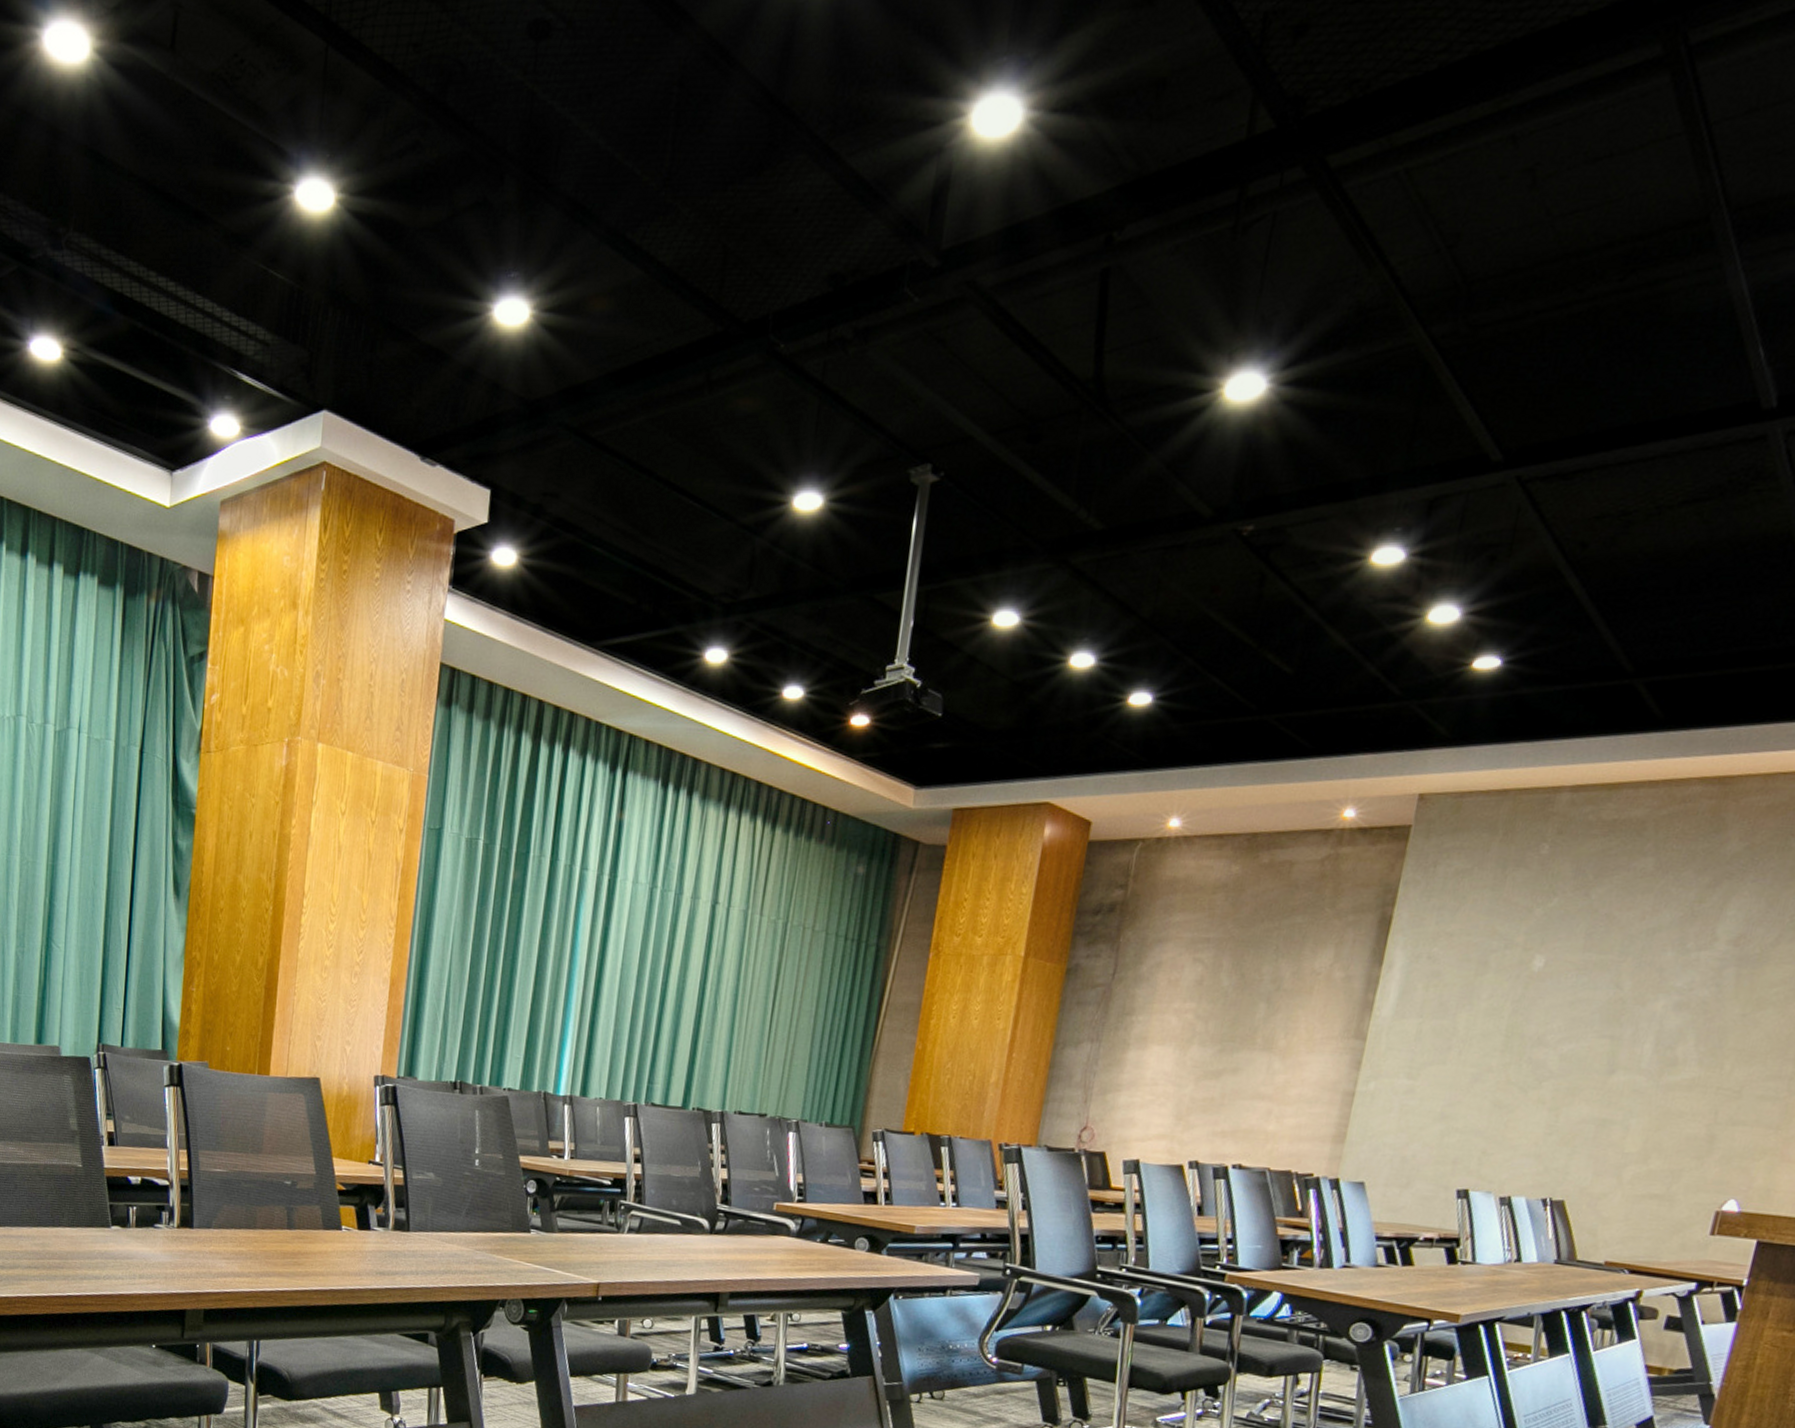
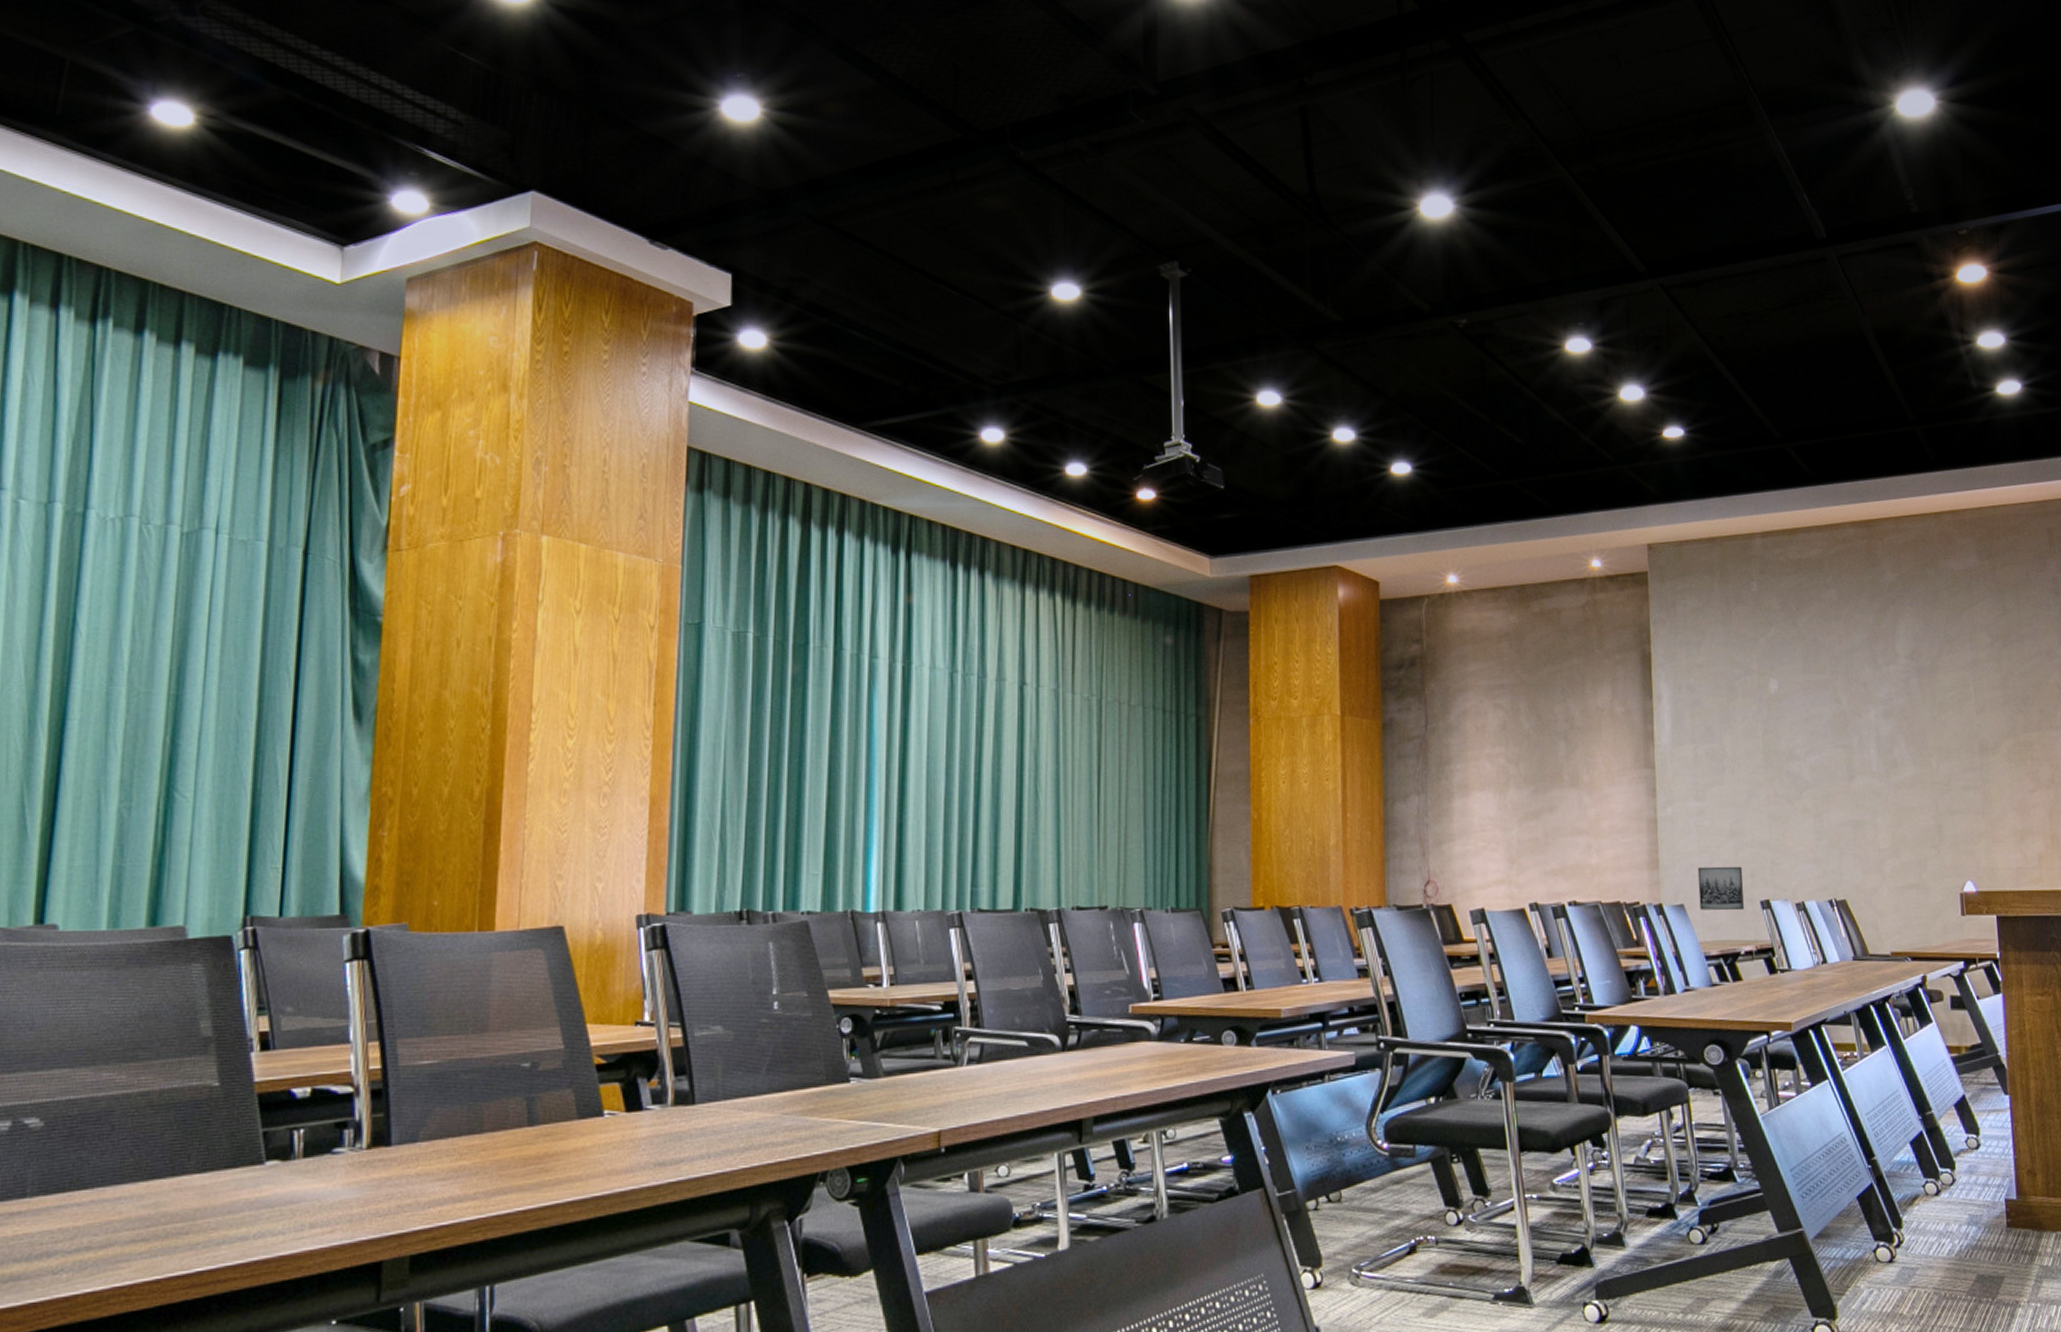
wall art: none [1382,1146,1445,1197] -> present [1697,866,1745,911]

